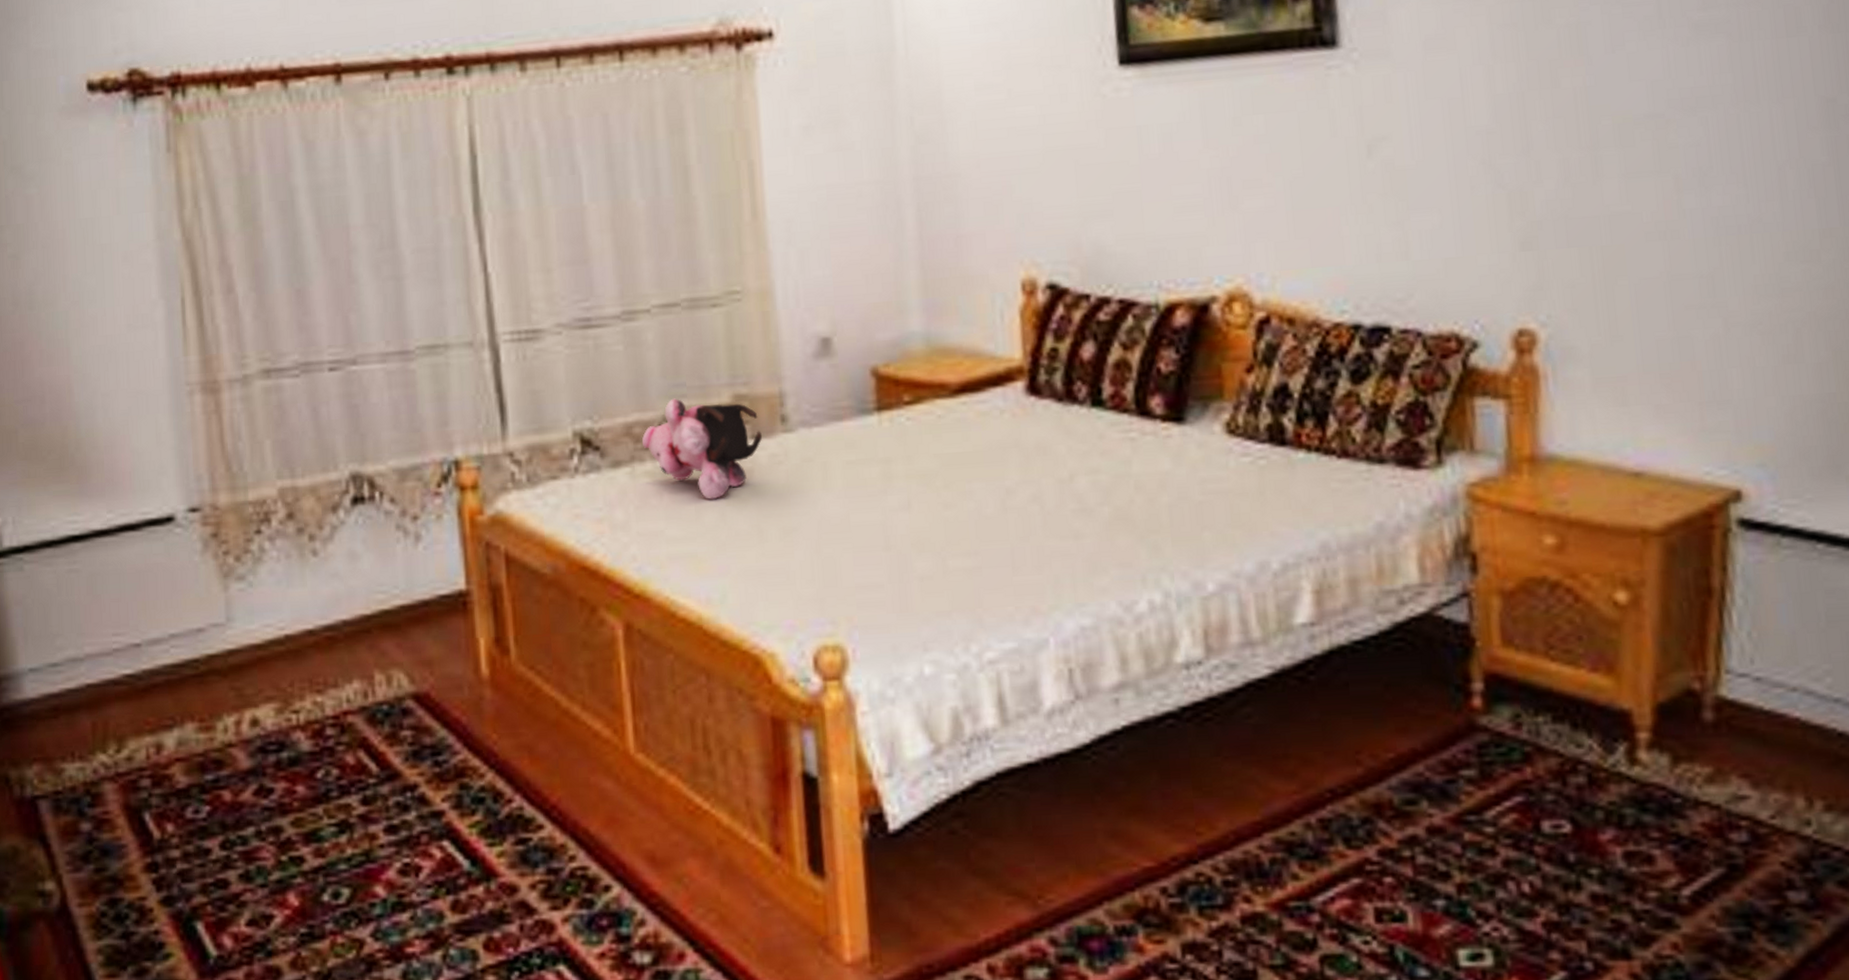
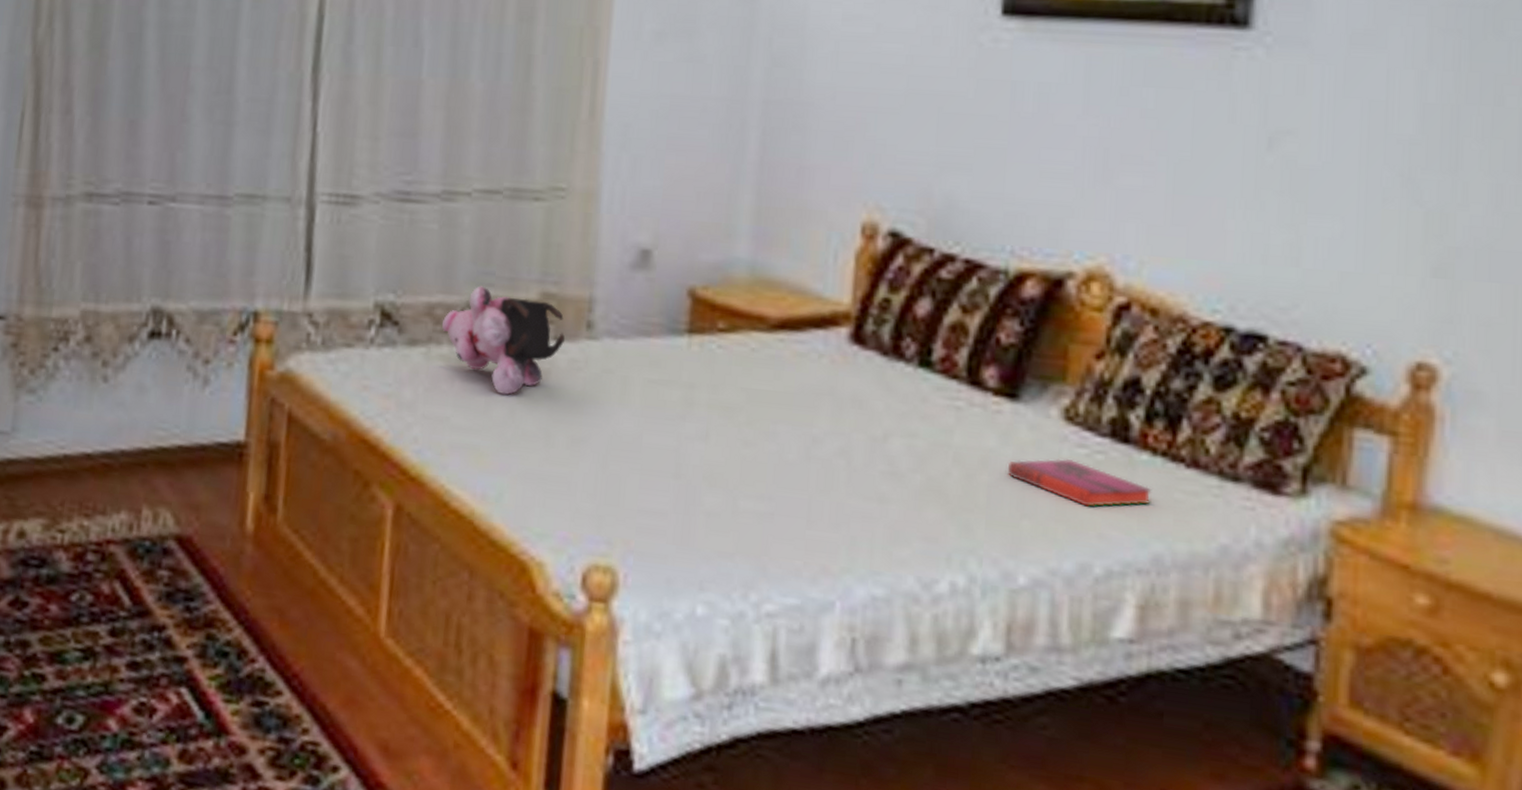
hardback book: none [1183,468,1313,510] -> present [1007,458,1152,507]

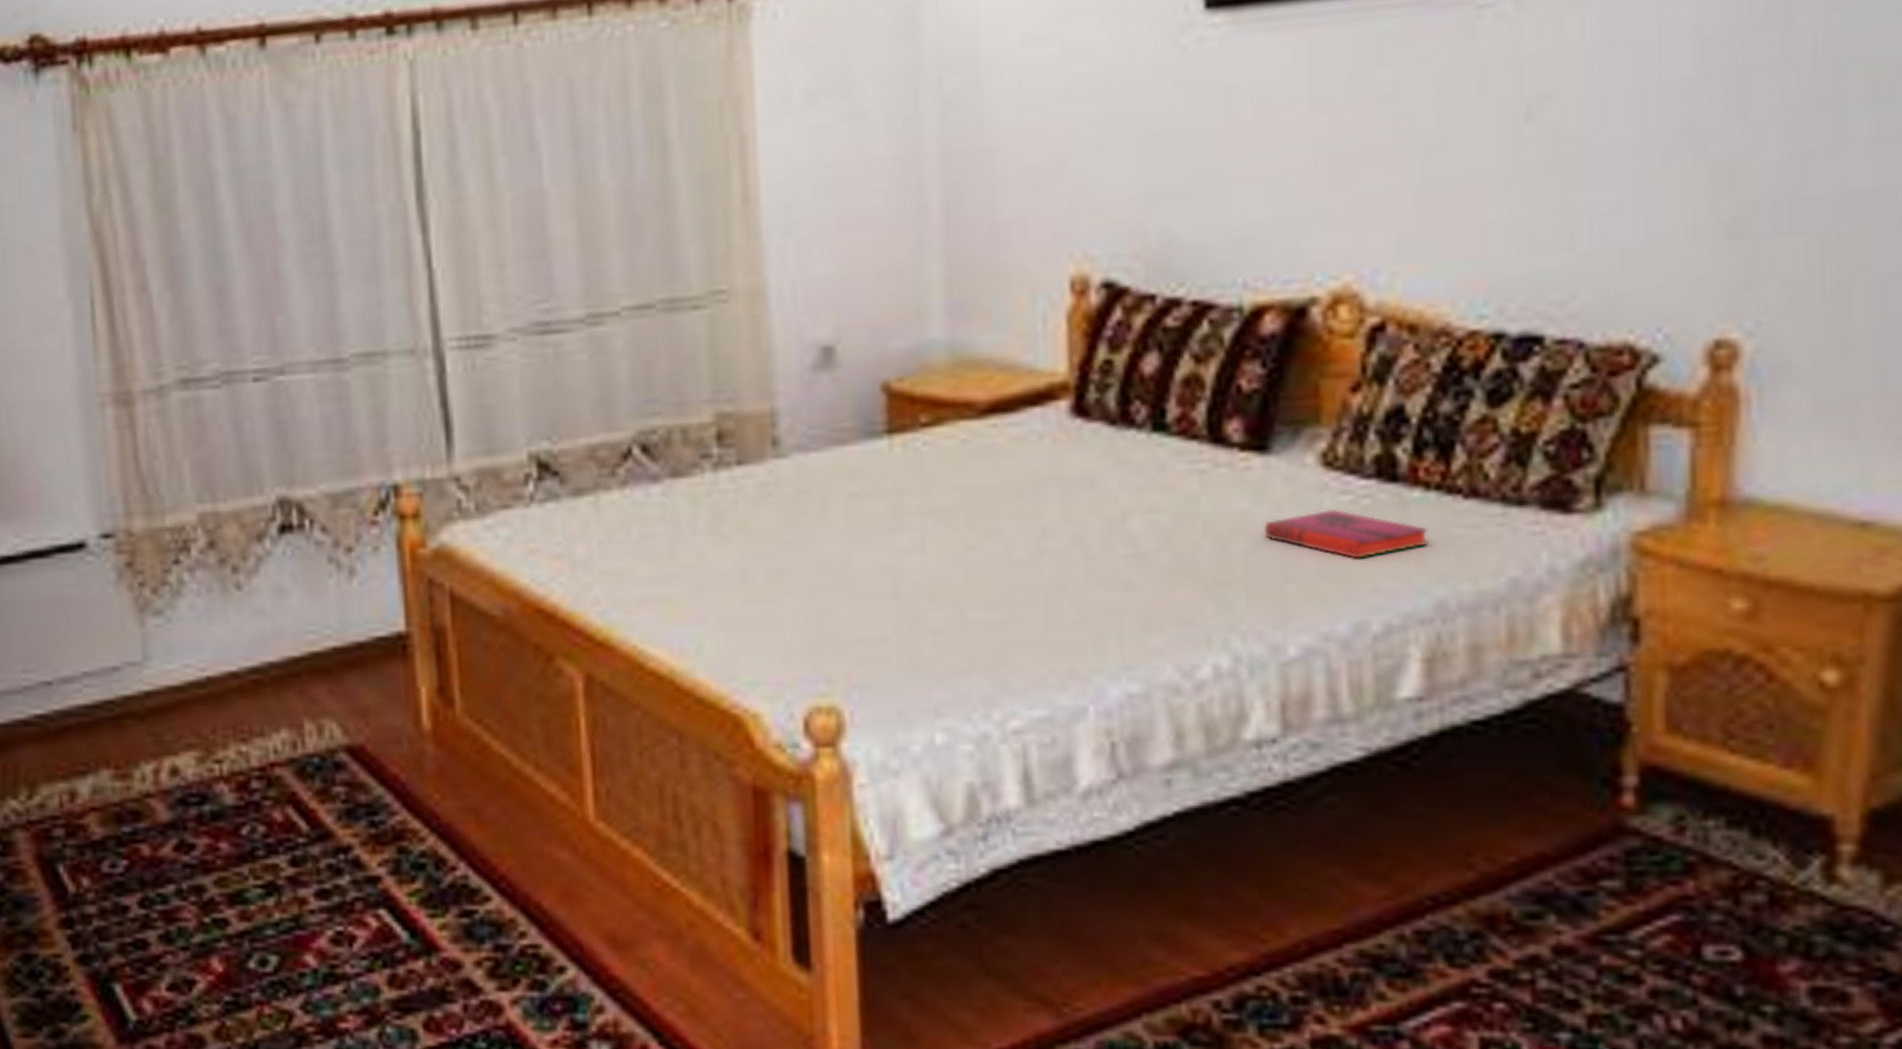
stuffed bear: present [441,286,565,395] -> none [607,416,749,536]

